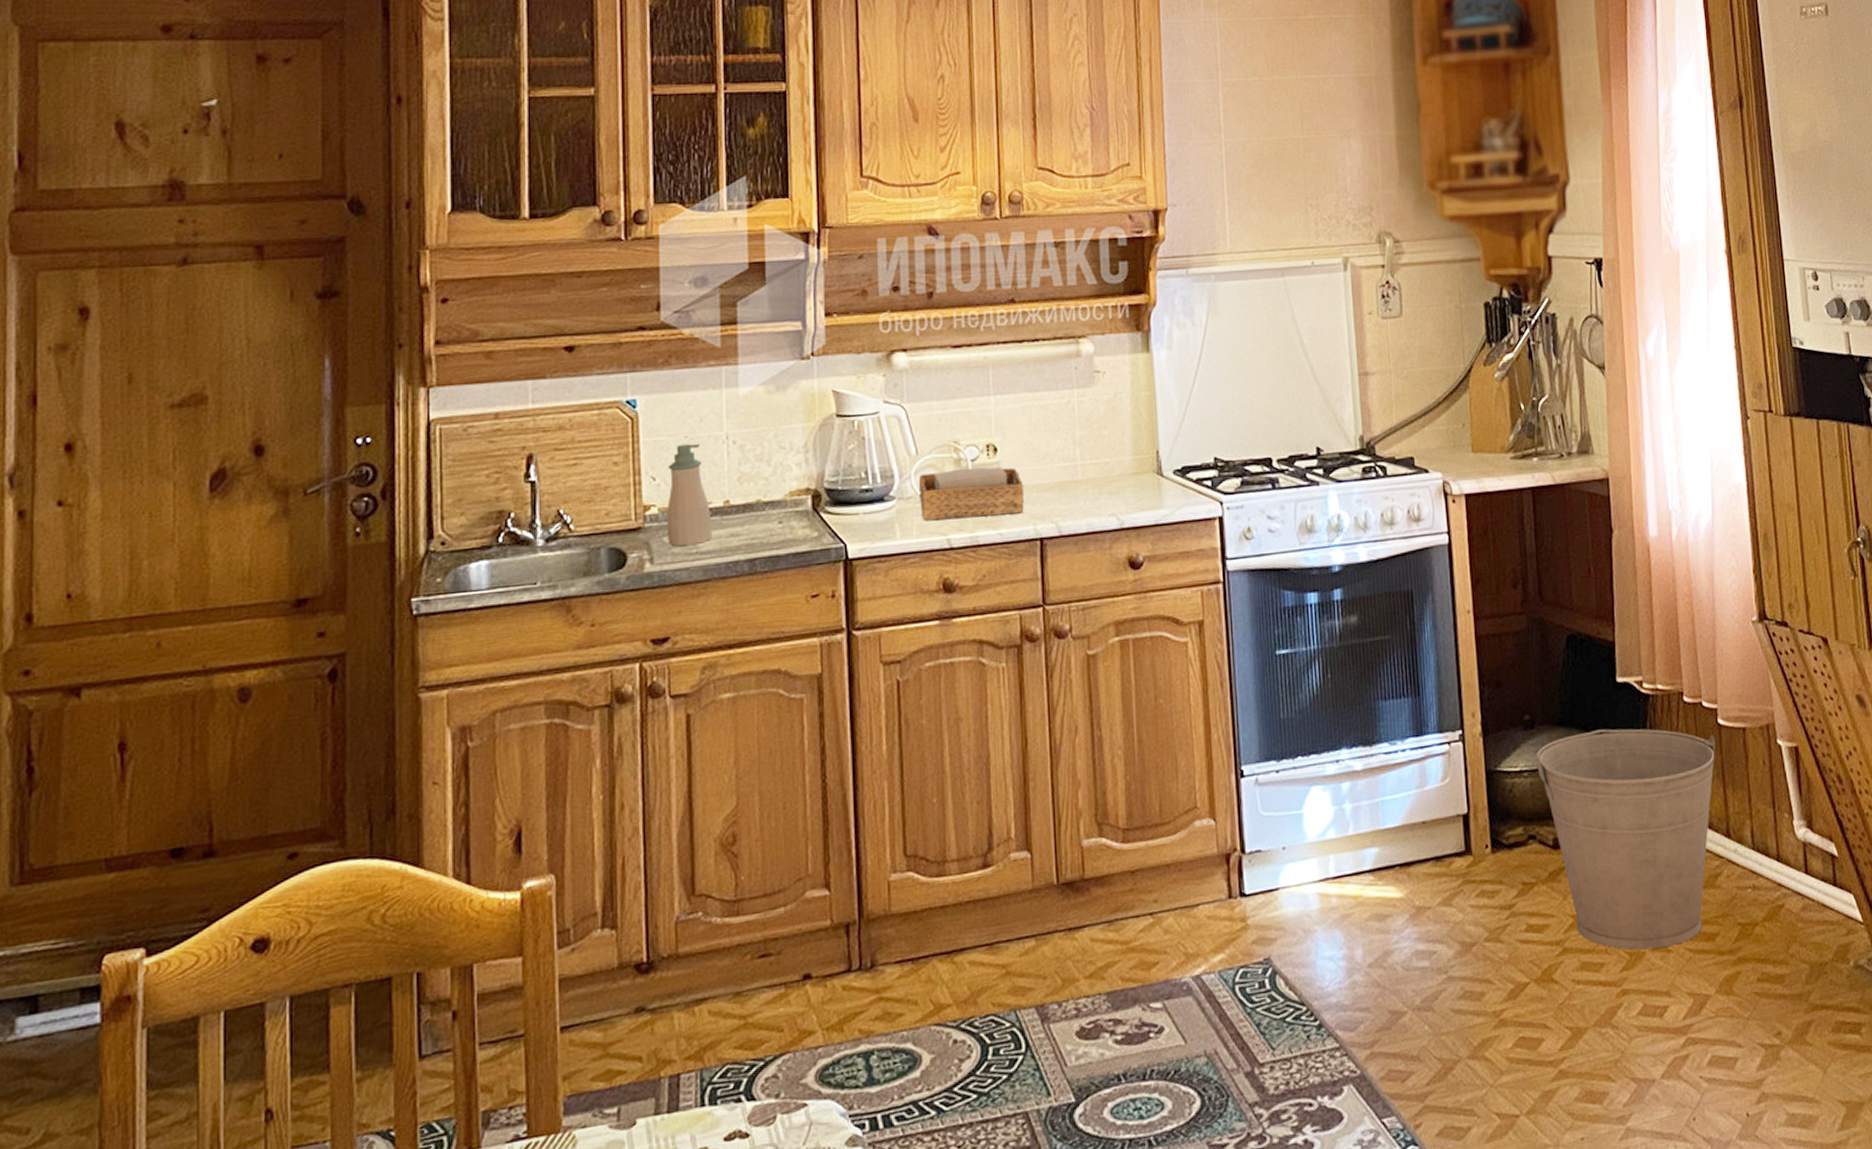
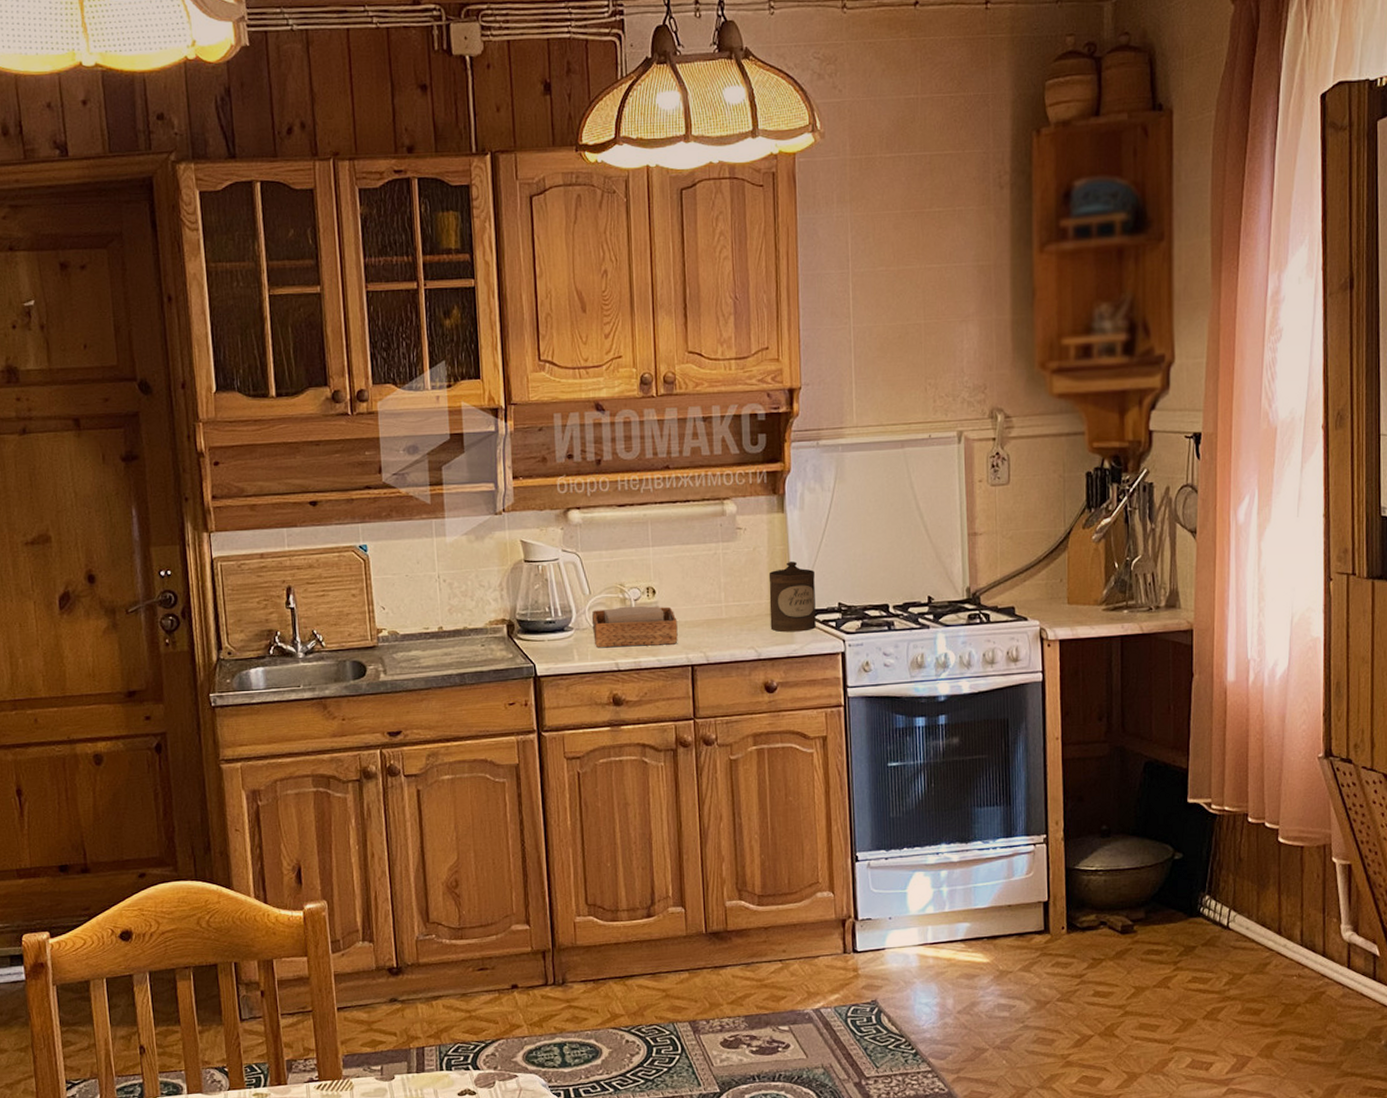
soap bottle: present [667,443,712,547] -> none [394,581,430,662]
canister: none [1132,409,1188,495] -> present [768,561,816,633]
bucket: present [1532,728,1716,950] -> none [1107,840,1274,1018]

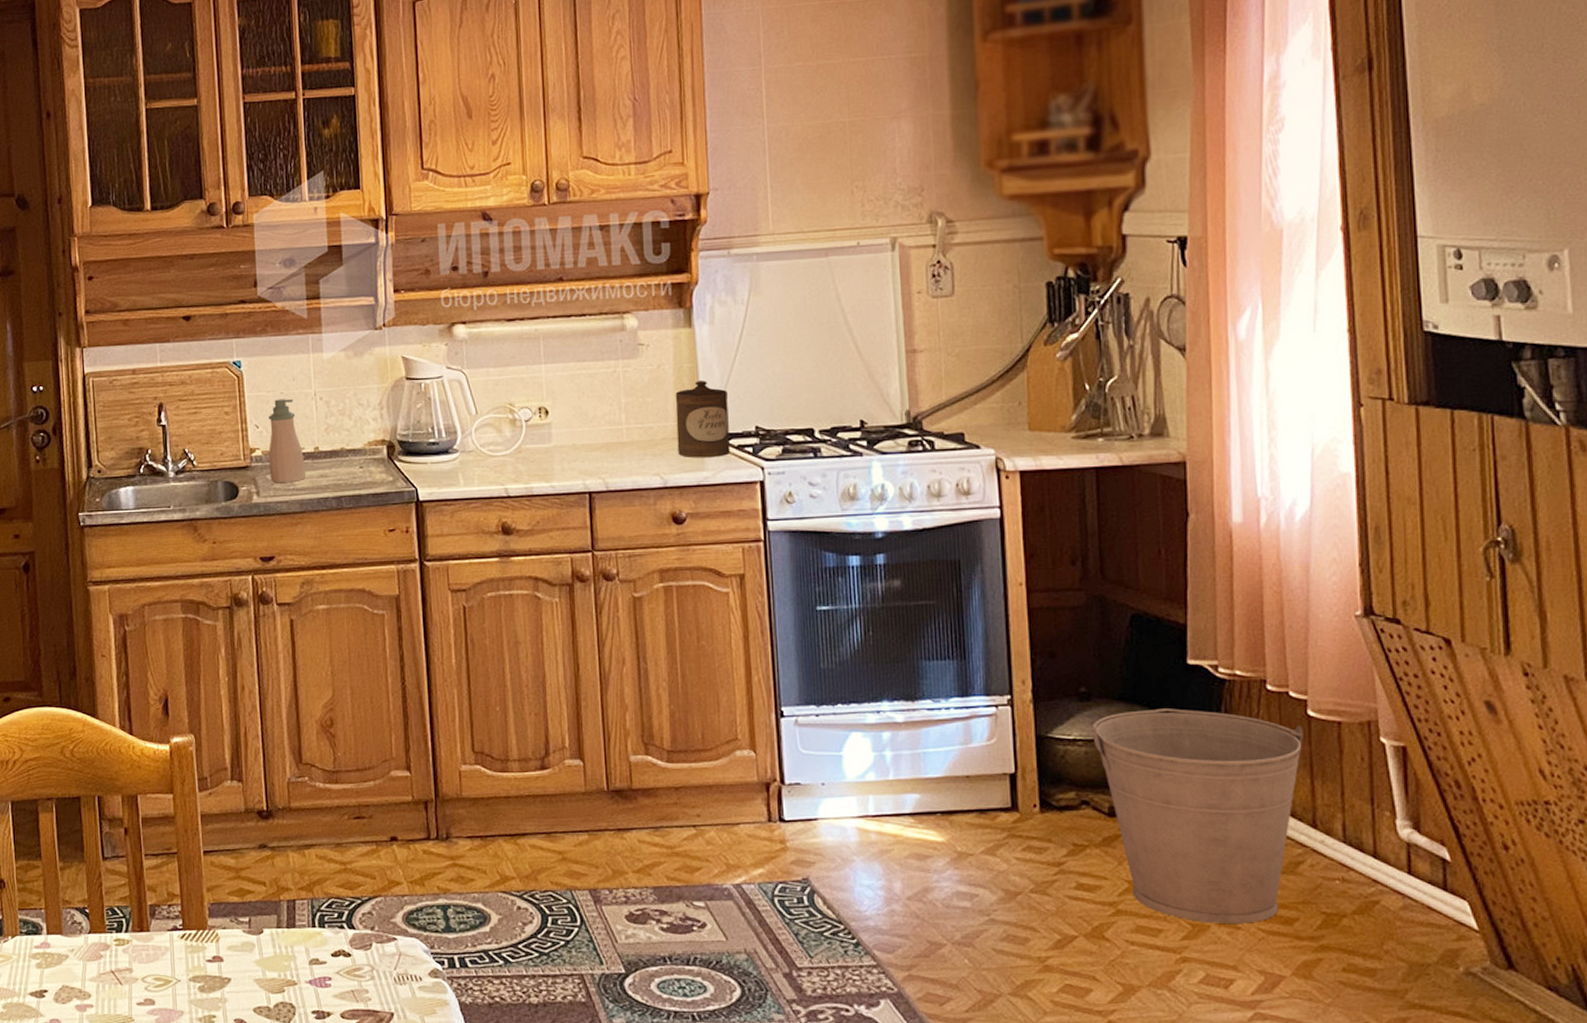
soap bottle: none [394,581,430,662] -> present [268,398,306,484]
napkin holder: present [591,606,678,648] -> none [478,427,574,472]
bucket: none [1107,840,1274,1018] -> present [1088,708,1303,923]

